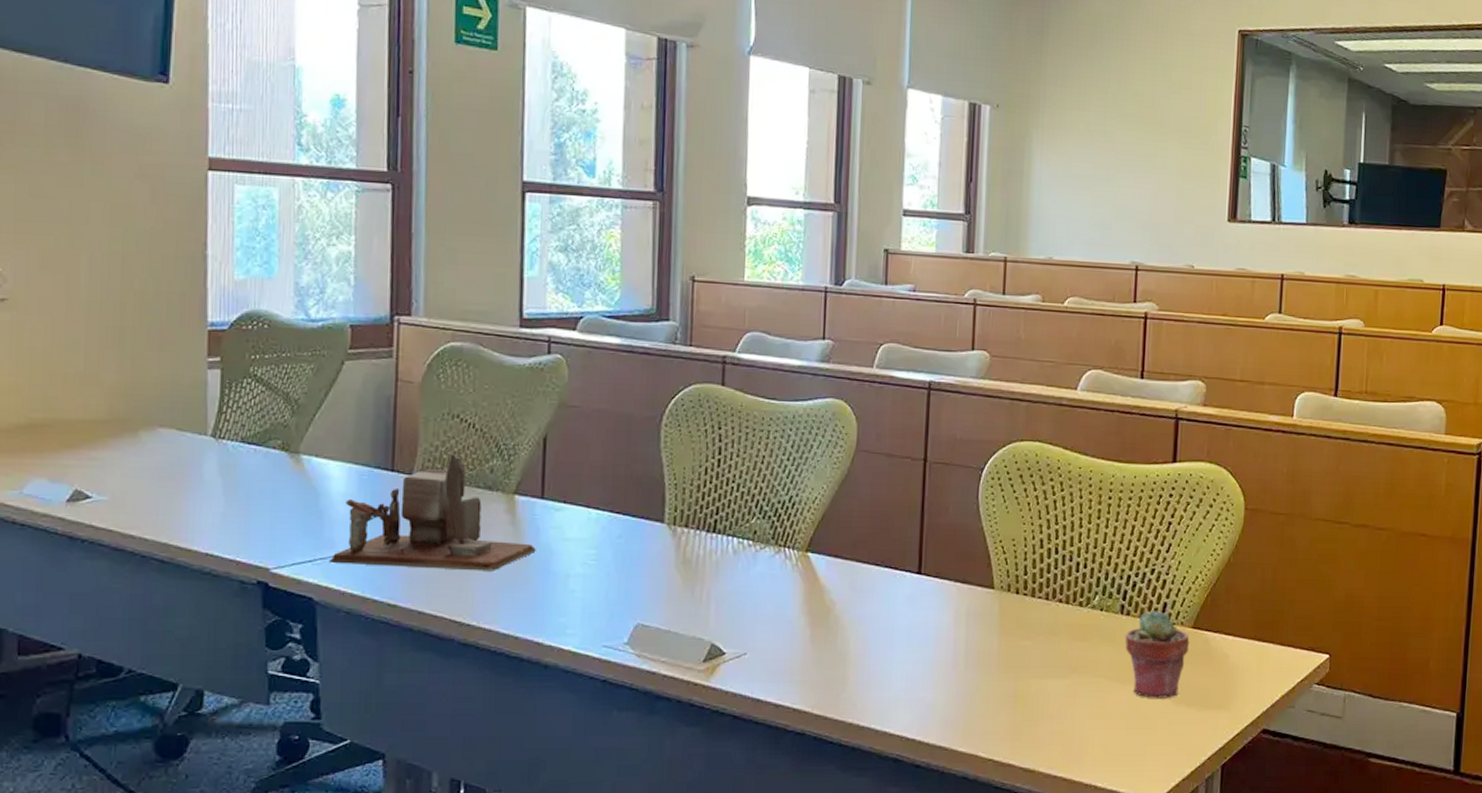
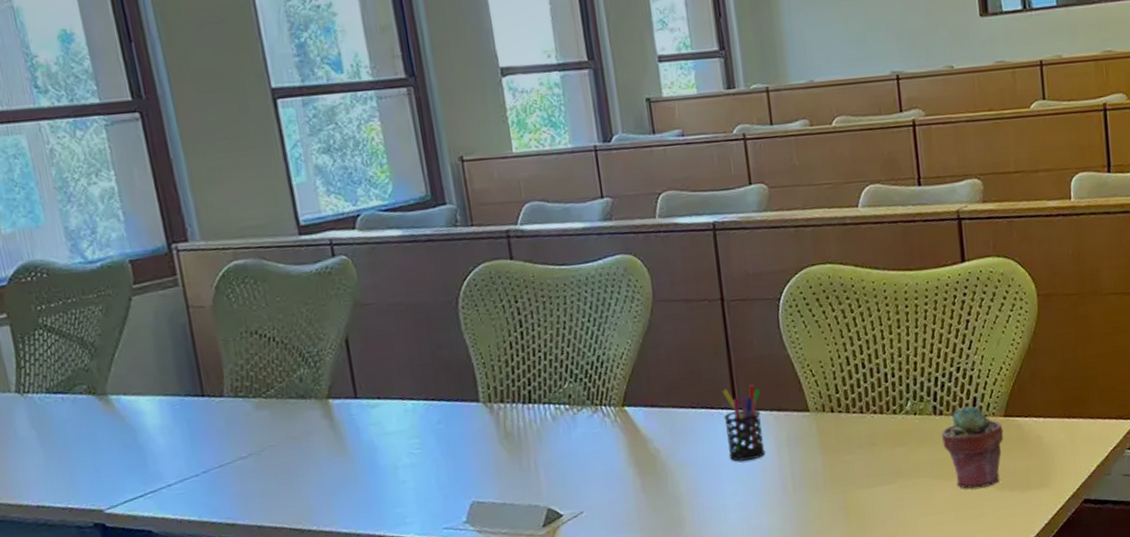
desk organizer: present [329,454,536,571] -> none [160,370,360,494]
pen holder: none [904,550,948,630] -> present [722,383,766,461]

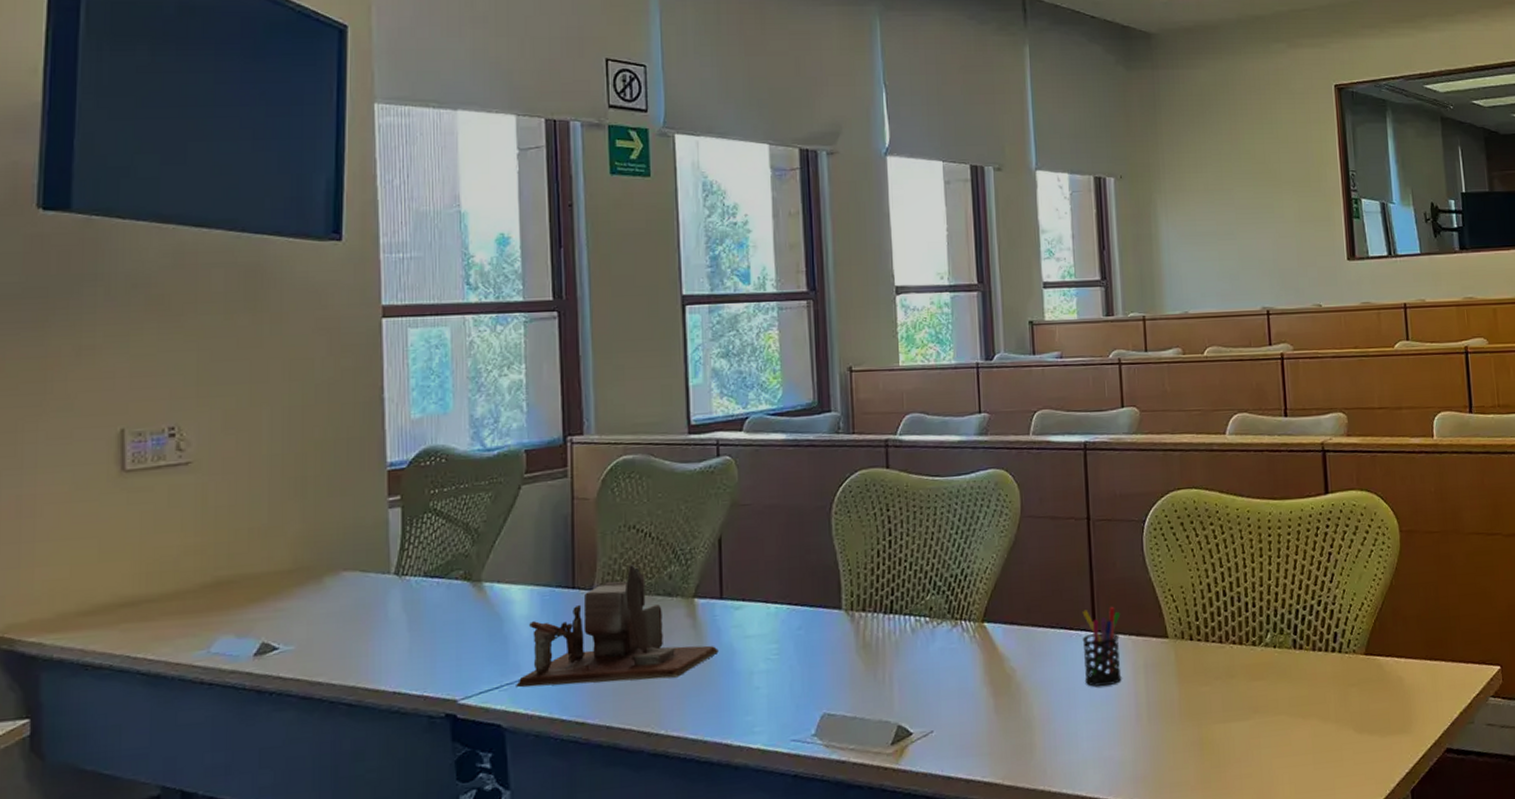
desk organizer: none [160,370,360,494] -> present [516,565,719,687]
potted succulent: present [941,406,1004,489] -> none [1300,641,1364,730]

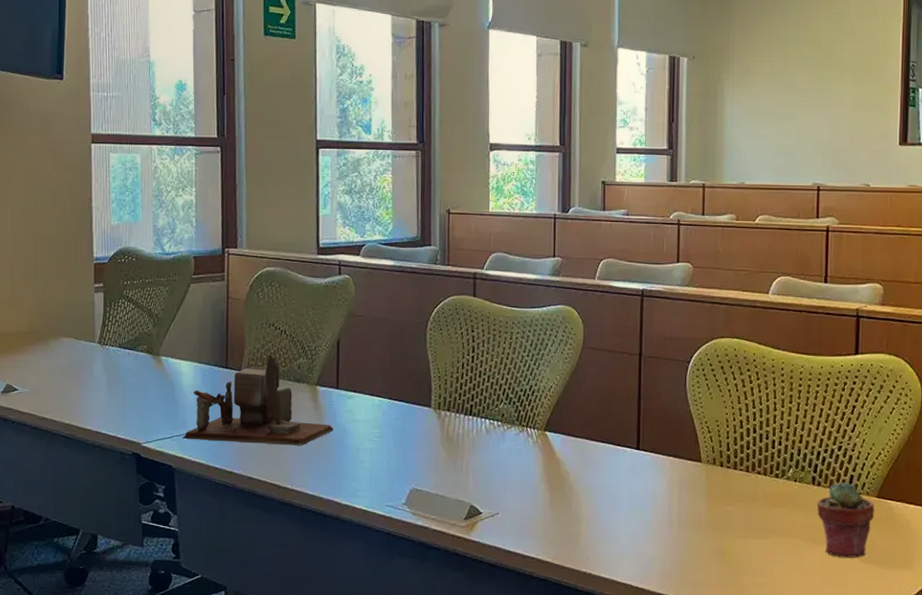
pen holder: present [1082,606,1122,687] -> none [626,430,662,496]
potted succulent: none [1300,641,1364,730] -> present [816,482,875,558]

